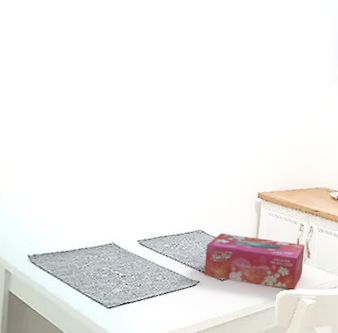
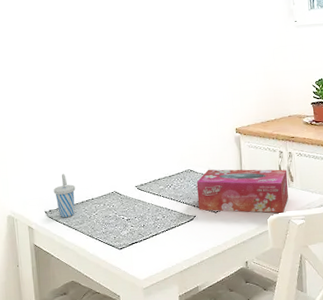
cup: none [42,215,69,265] -> present [53,173,76,217]

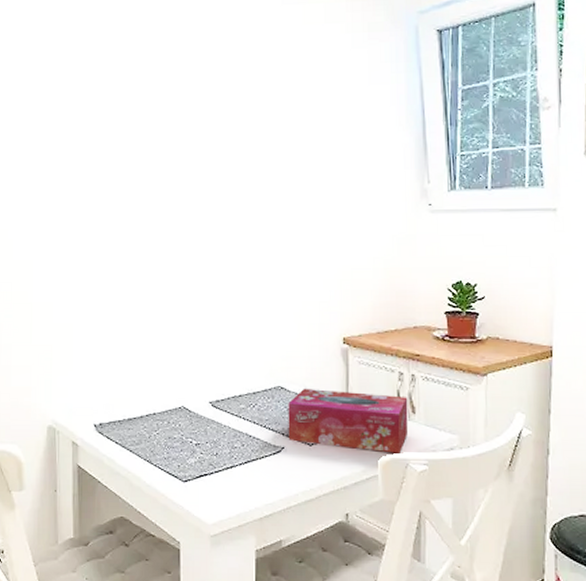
cup: present [53,173,76,217] -> none [107,378,134,434]

